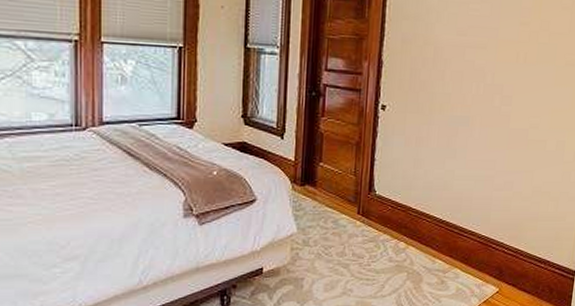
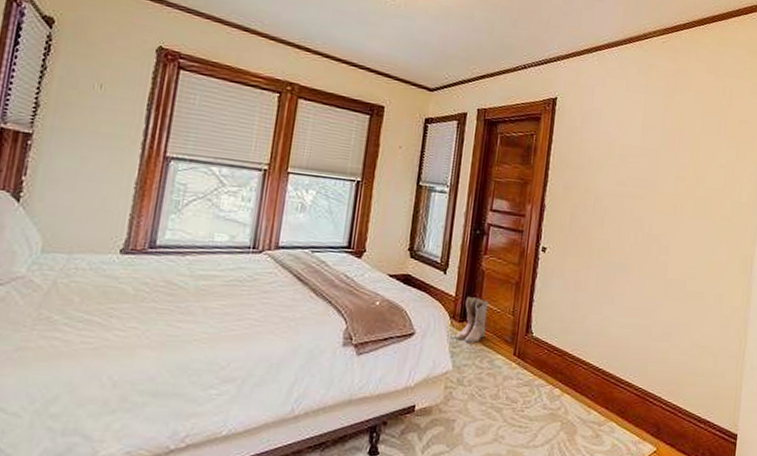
boots: none [297,159,329,205] -> present [454,296,489,343]

